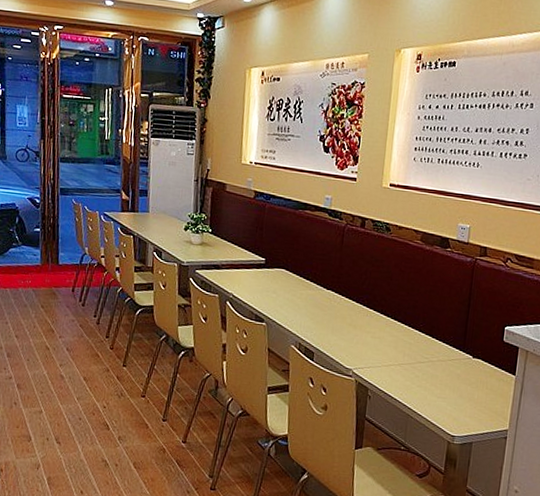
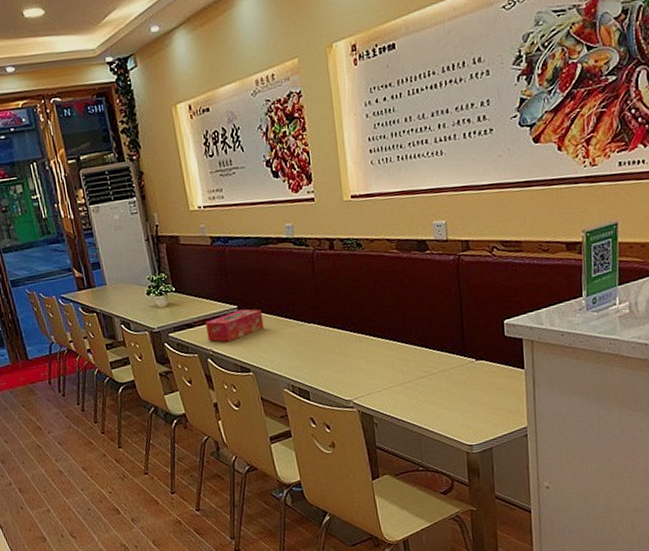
tissue box: none [231,262,287,290] -> present [205,309,264,342]

